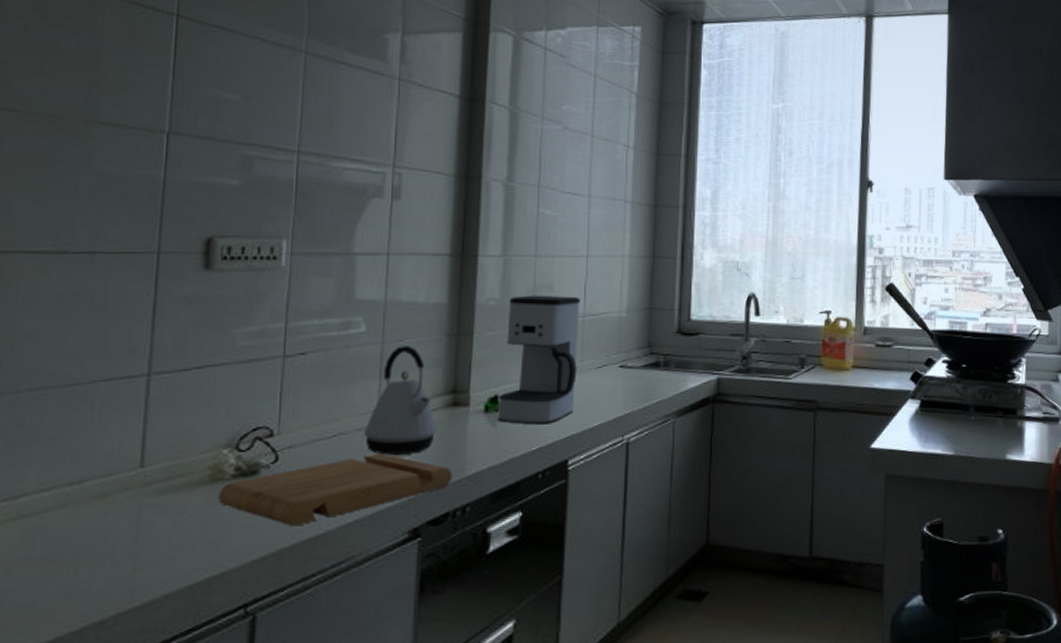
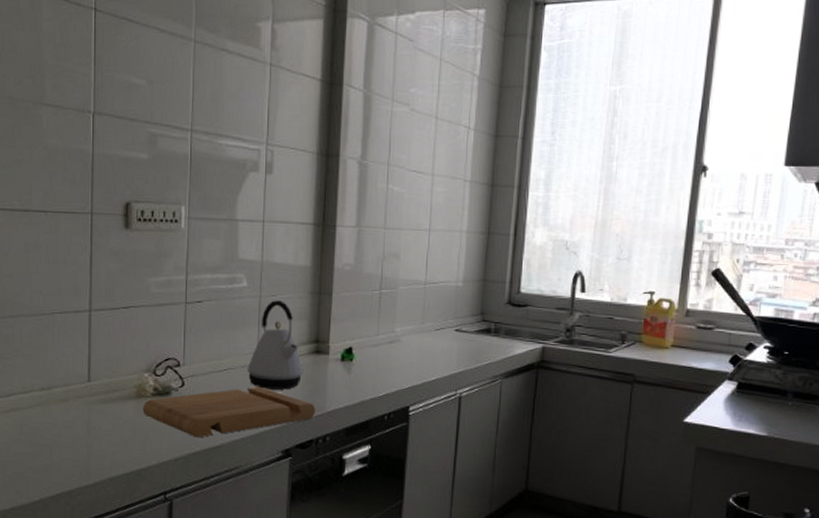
coffee maker: present [497,295,581,425] -> none [351,262,423,375]

